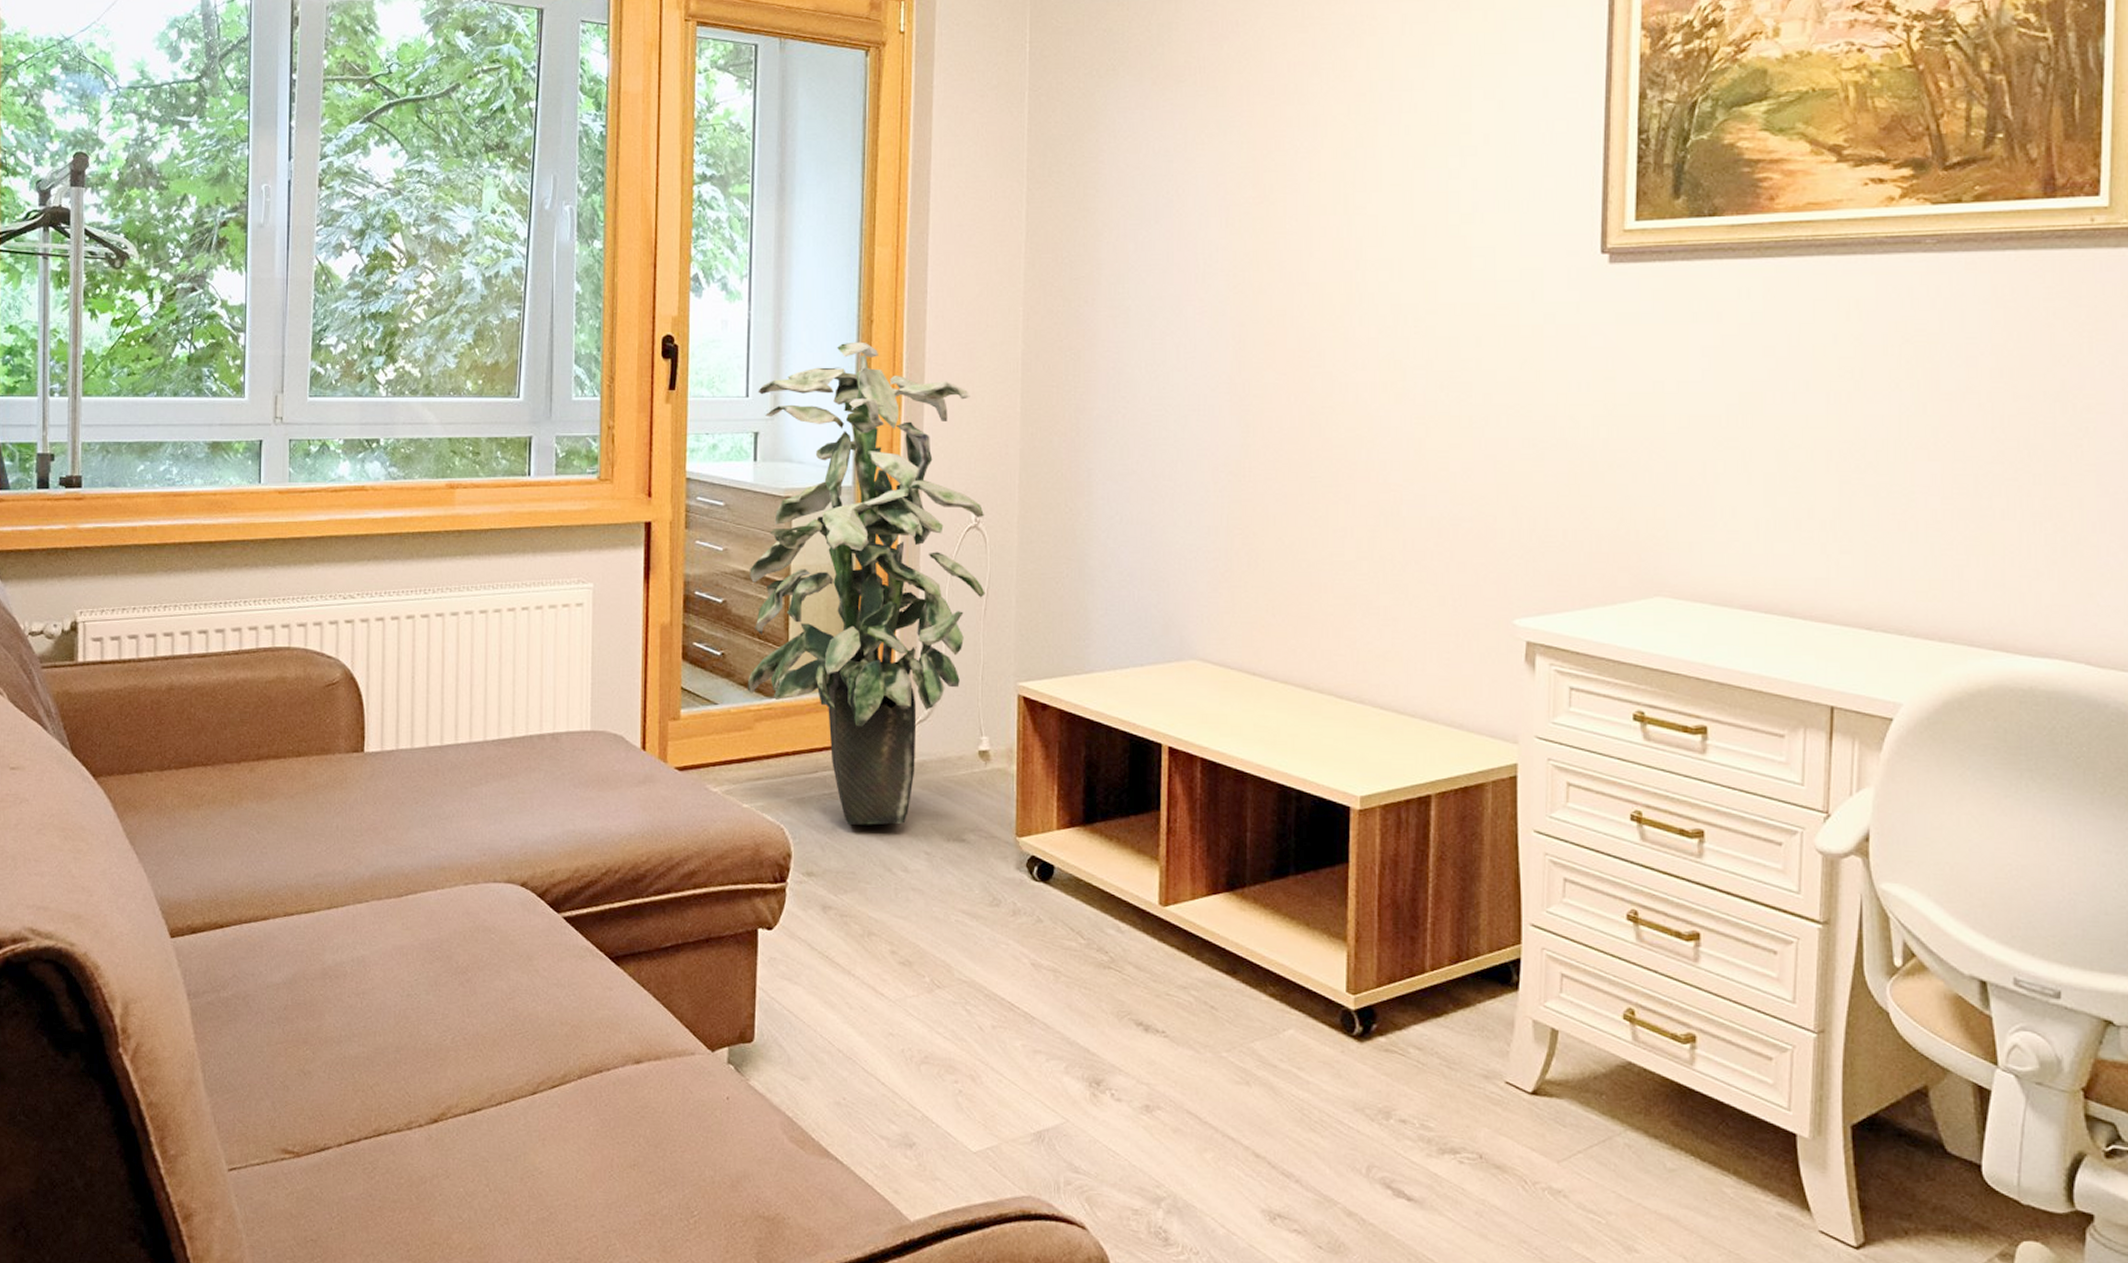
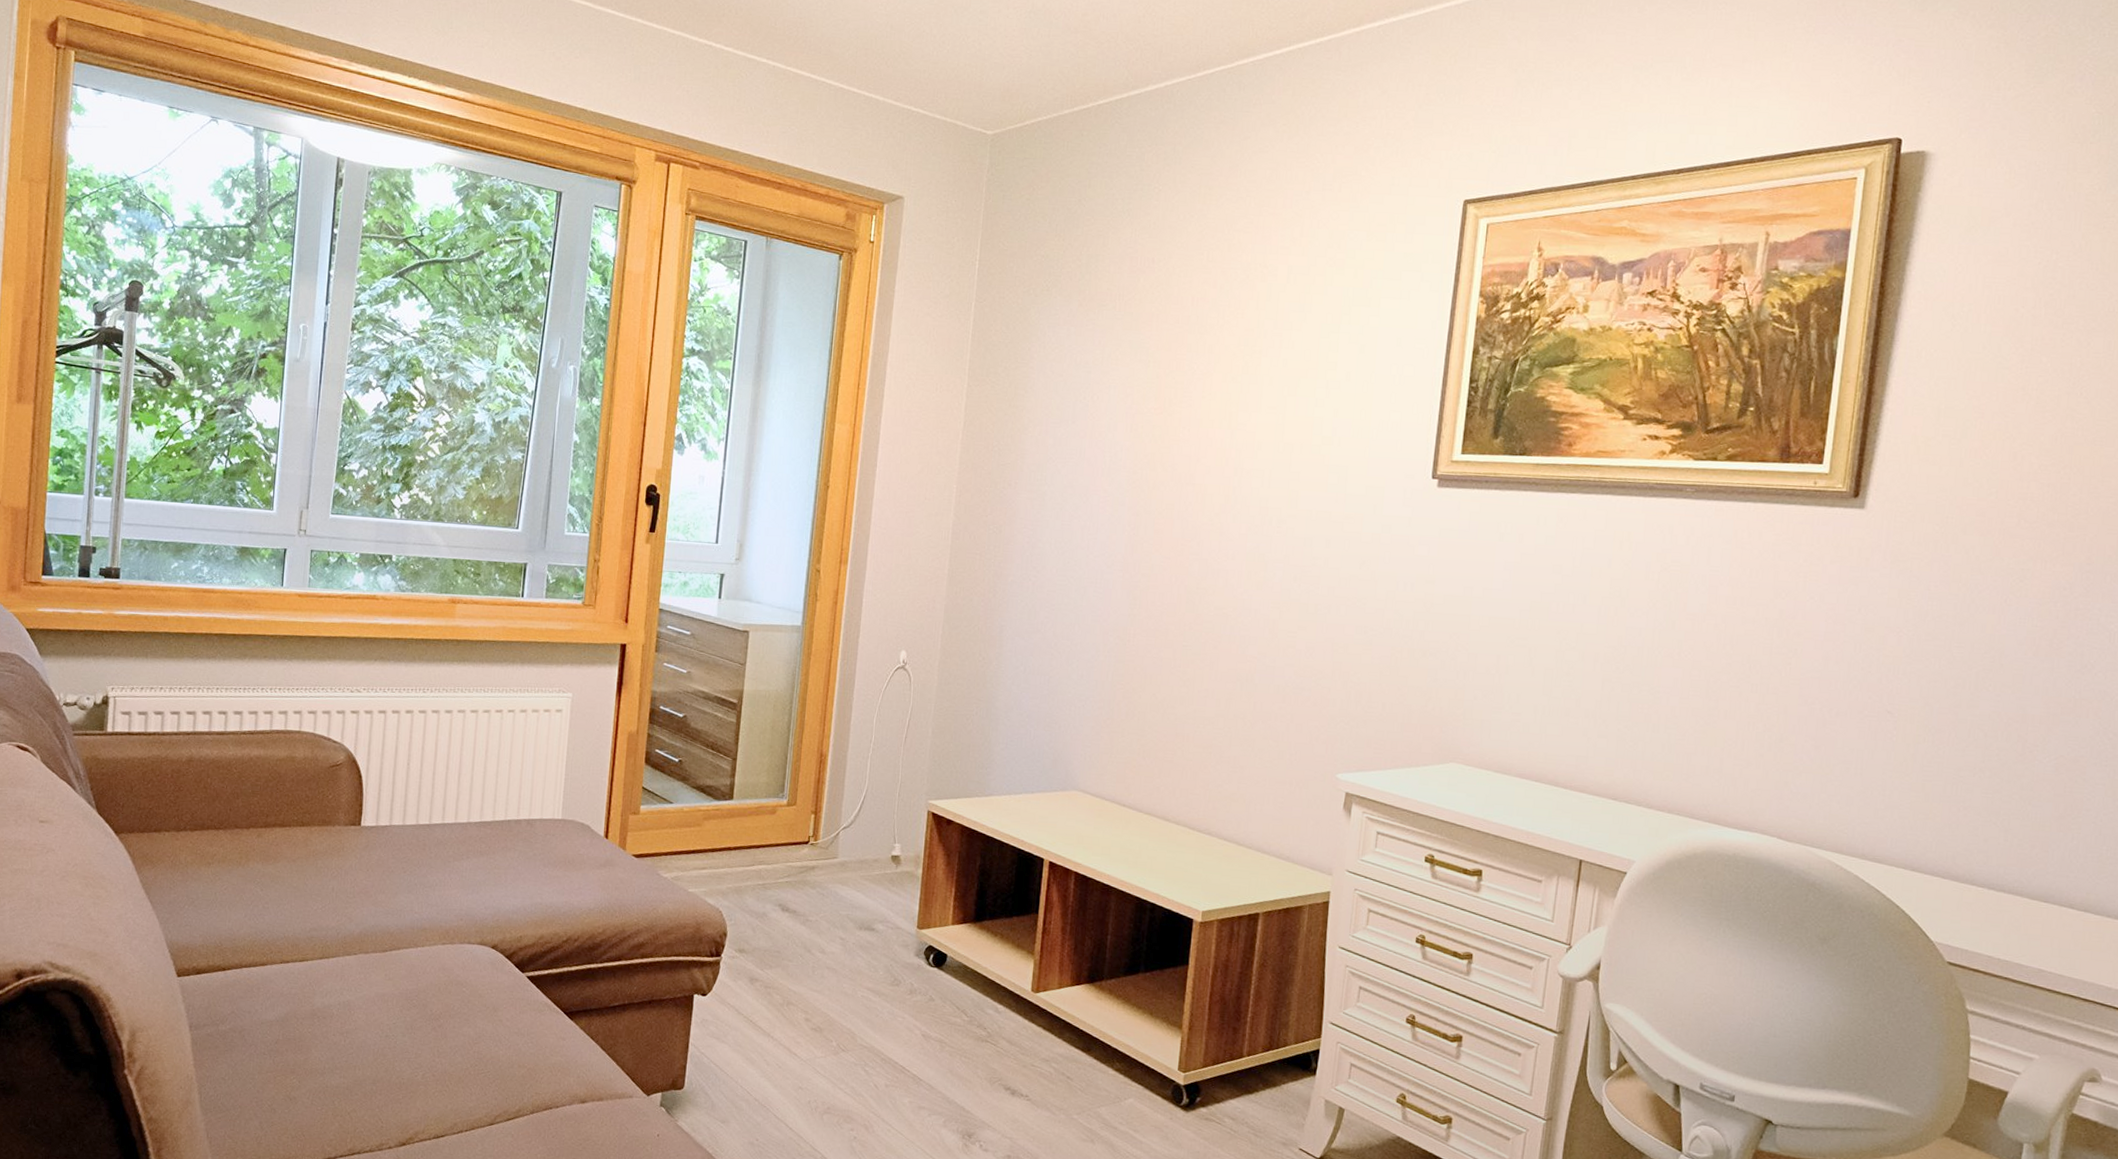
indoor plant: present [747,342,985,825] -> none [699,503,911,913]

